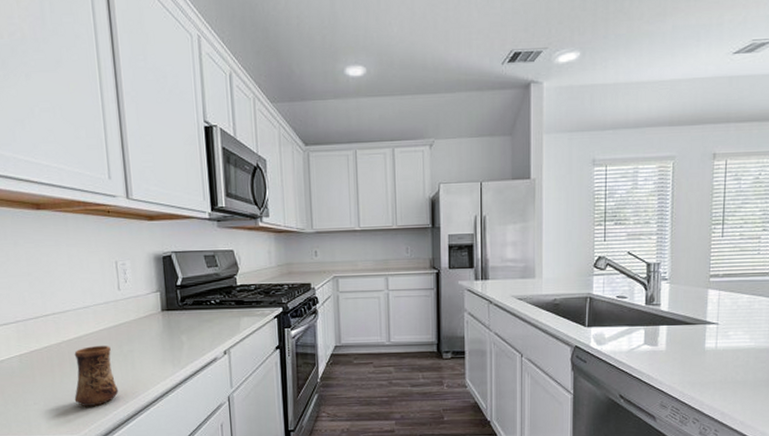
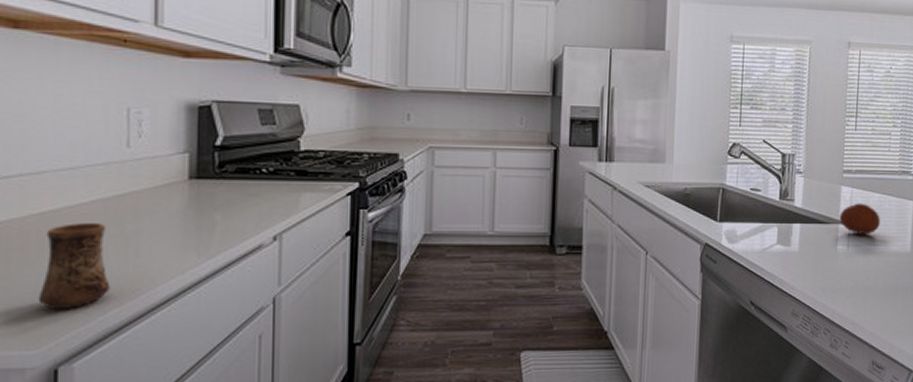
fruit: none [706,304,750,334] -> present [839,203,880,235]

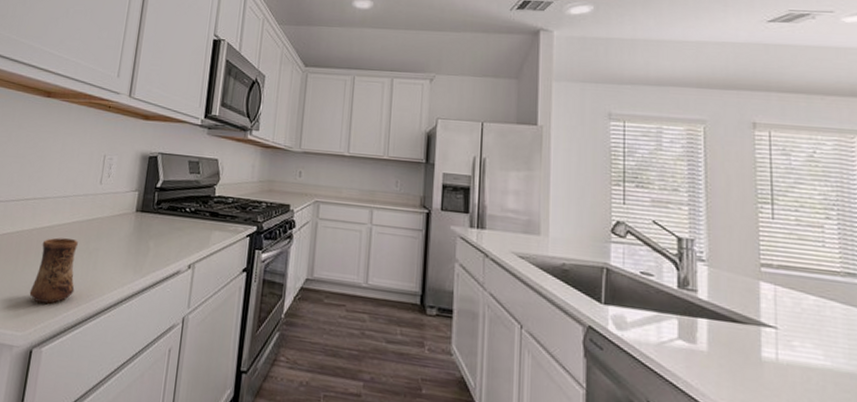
fruit: present [839,203,880,235] -> none [760,304,821,345]

